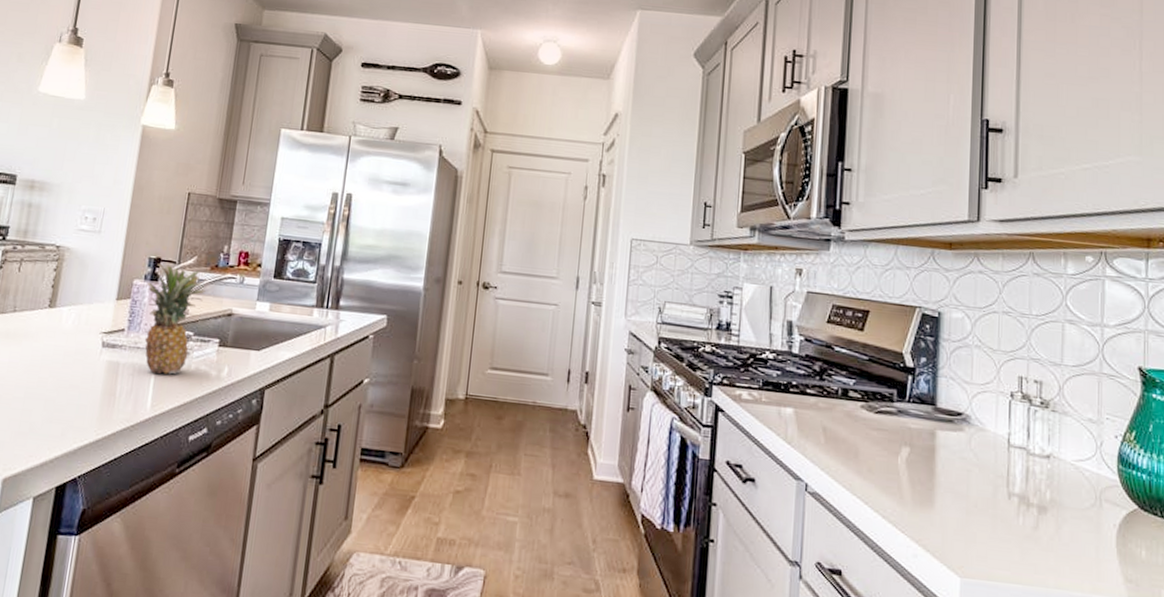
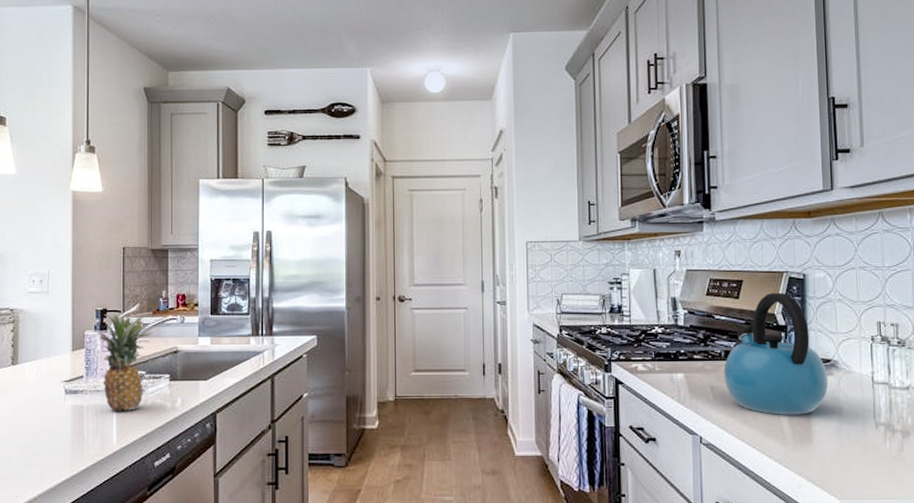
kettle: none [839,328,958,473] -> present [724,292,829,415]

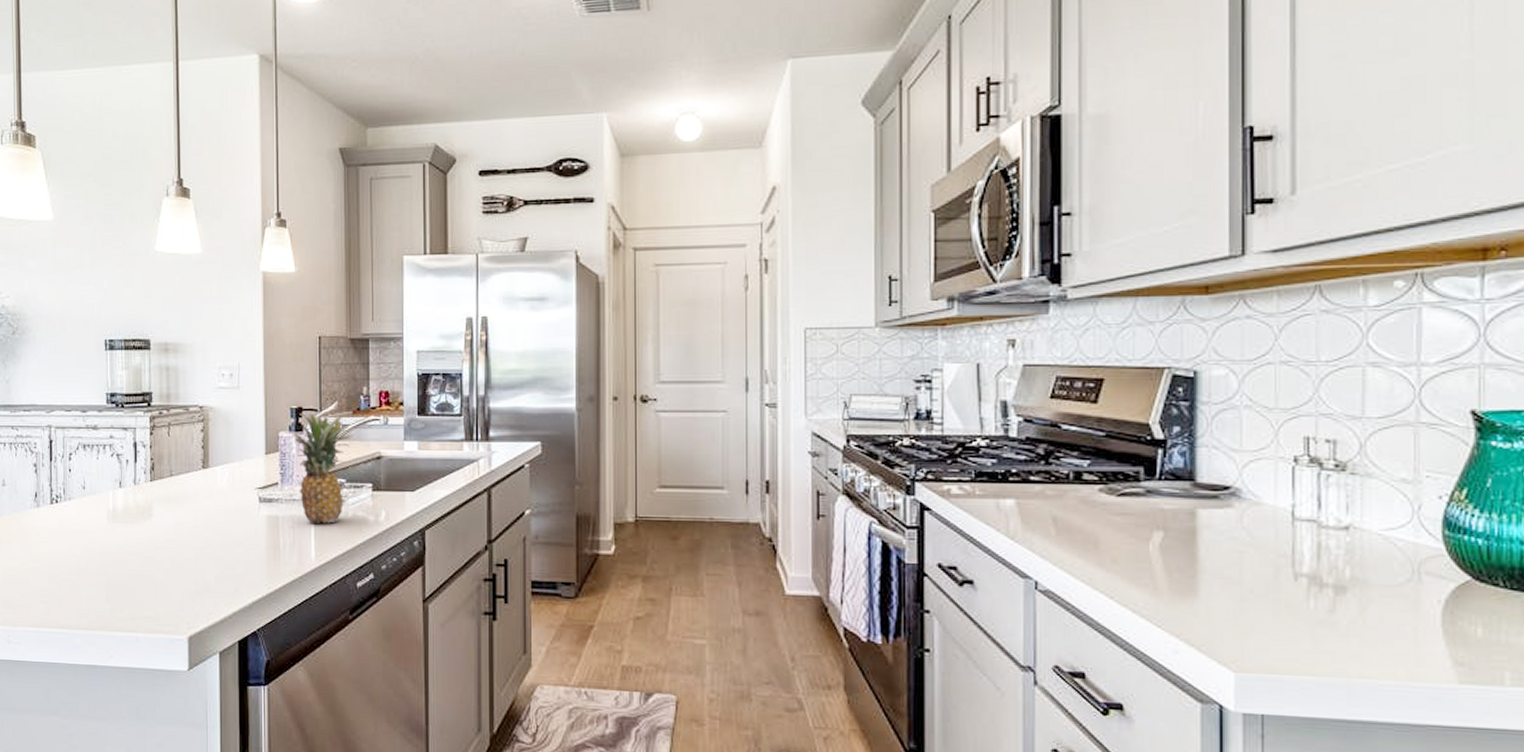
kettle: present [724,292,829,415] -> none [1072,395,1226,558]

